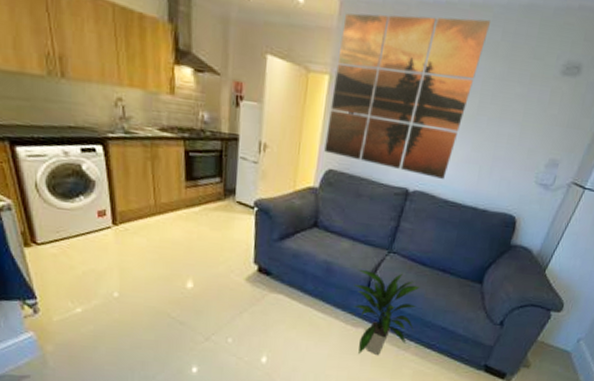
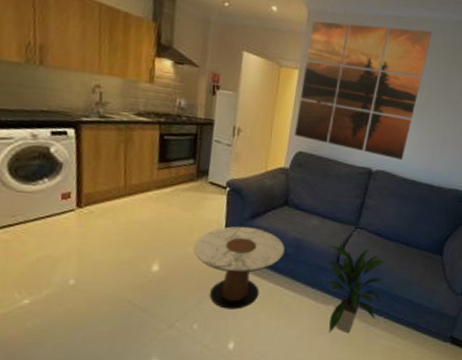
side table: none [224,247,314,327] -> present [193,226,285,309]

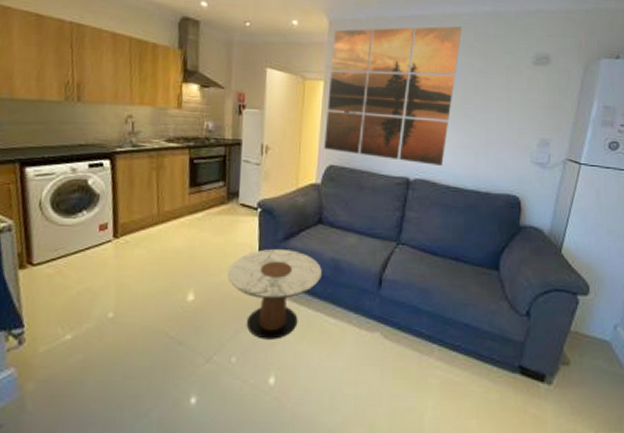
indoor plant: present [322,245,387,334] -> none [364,264,435,365]

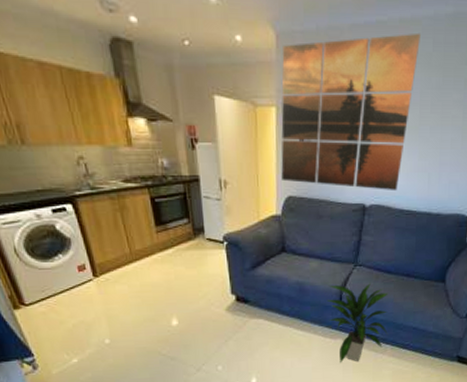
side table: present [227,249,322,340] -> none [204,277,289,351]
indoor plant: none [364,264,435,365] -> present [326,283,389,363]

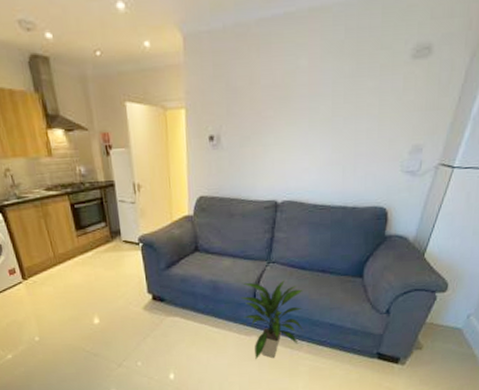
wall art: present [281,32,420,191] -> none [189,20,331,186]

